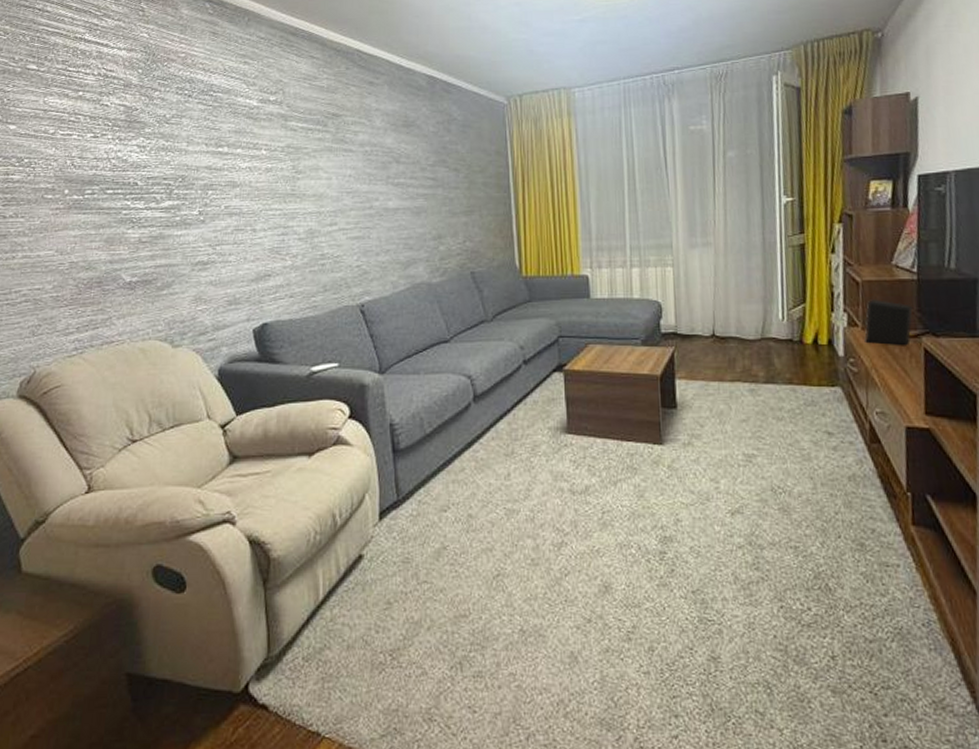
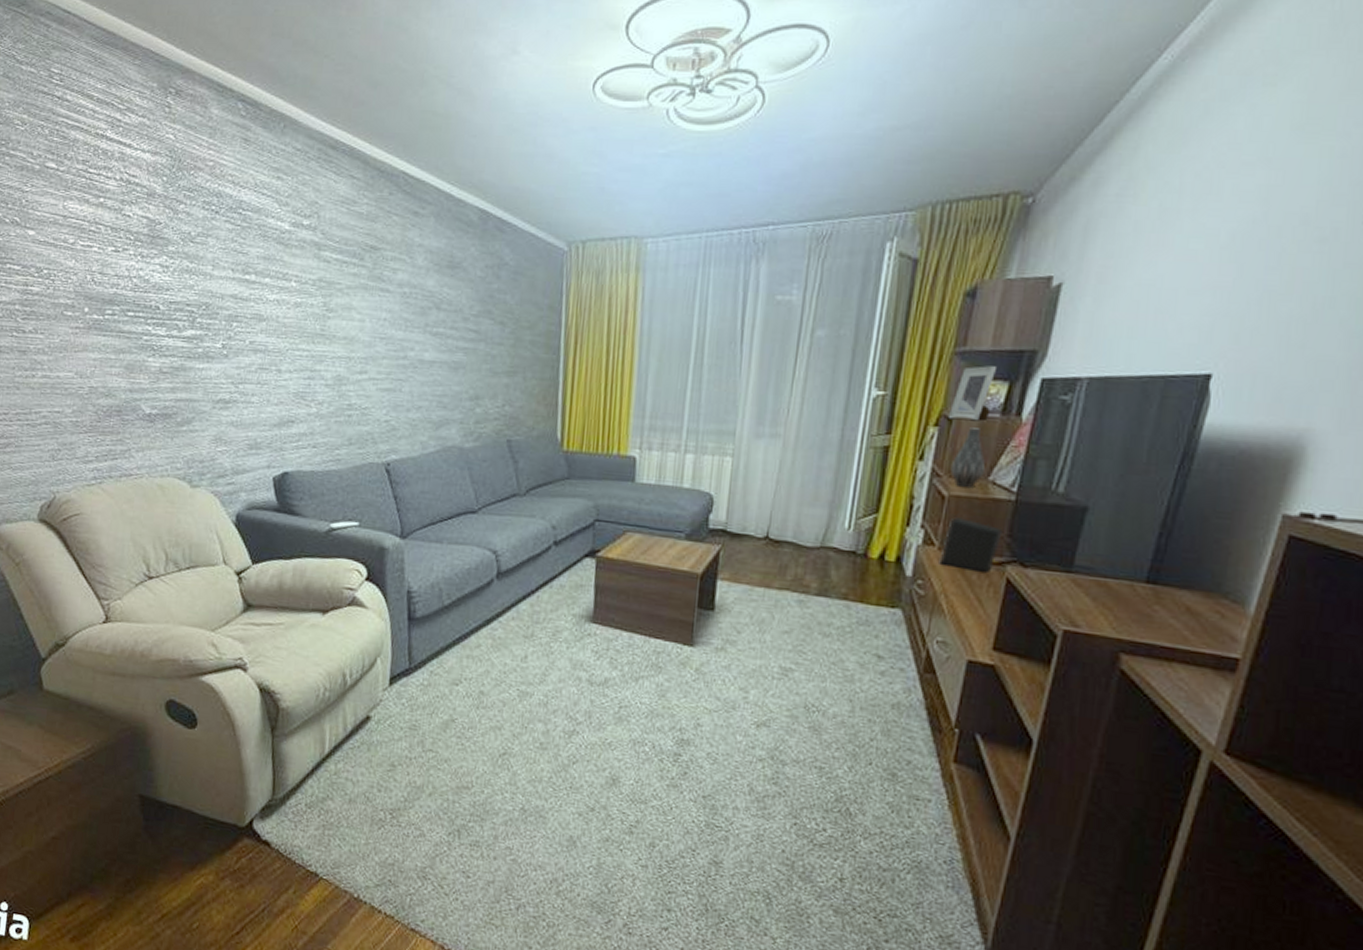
picture frame: none [848,168,882,216] -> present [947,366,998,422]
vase: none [858,221,887,272] -> present [950,427,985,487]

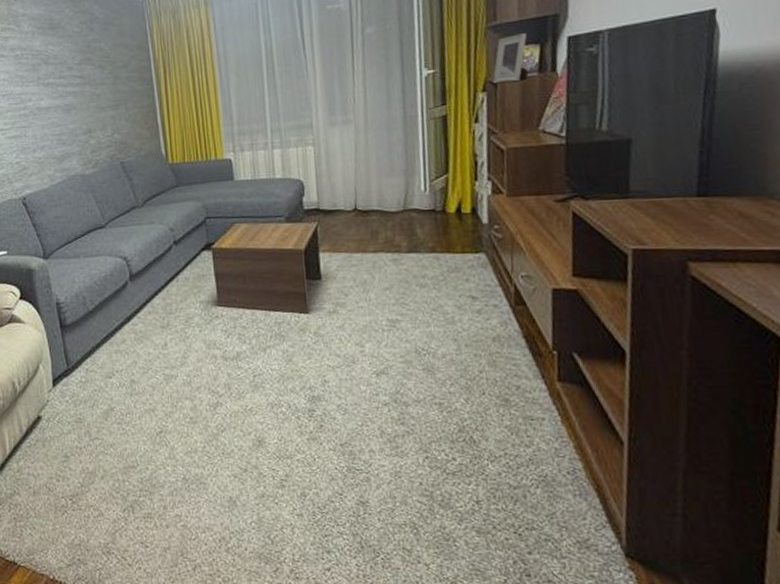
stereo: present [939,517,1003,575] -> none [509,166,561,212]
vase: present [950,427,985,487] -> none [503,87,534,139]

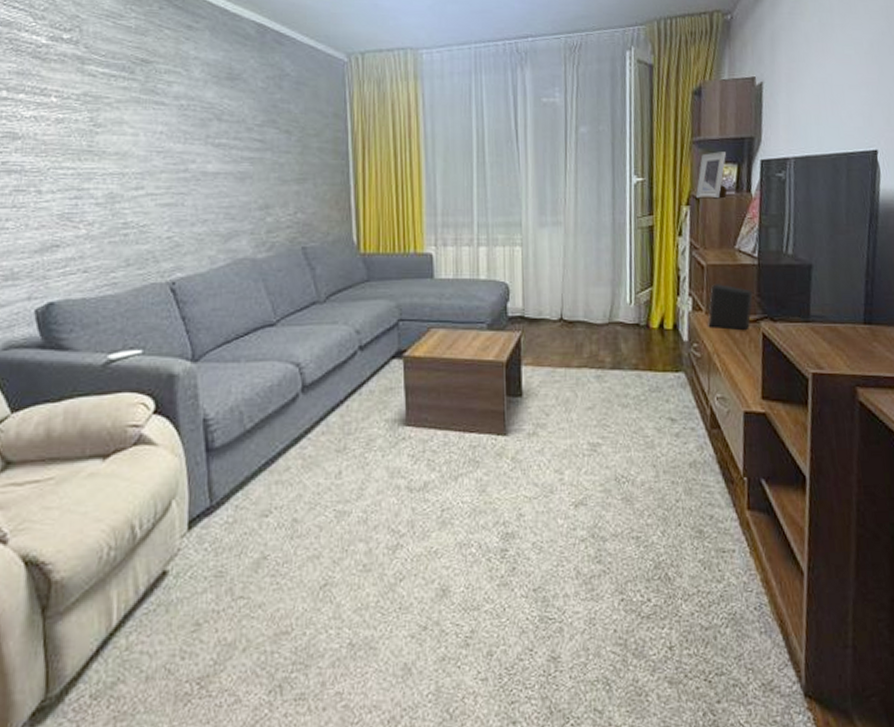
stereo: none [509,166,561,212] -> present [708,284,753,333]

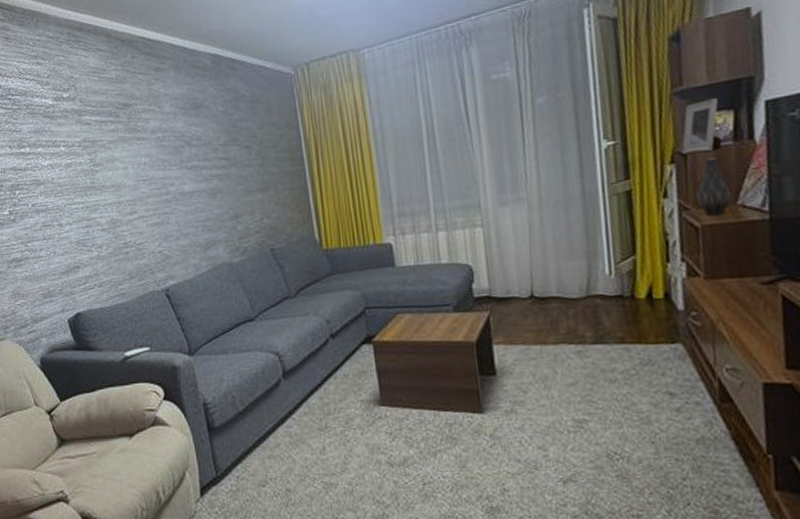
vase: none [704,204,731,256] -> present [696,157,731,216]
stereo: present [708,284,753,333] -> none [707,245,766,296]

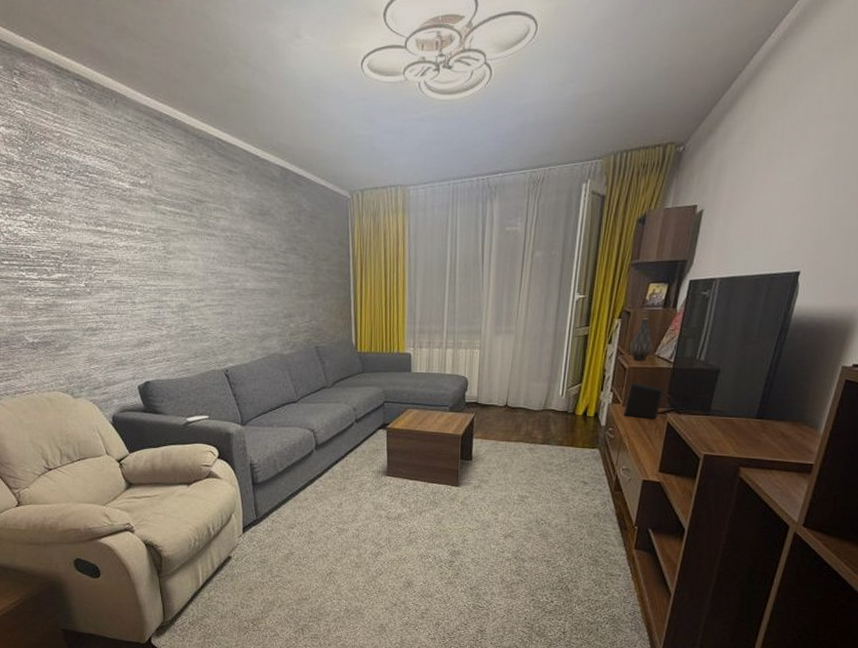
picture frame: present [681,98,723,155] -> none [627,273,660,313]
stereo: none [707,245,766,296] -> present [623,382,665,421]

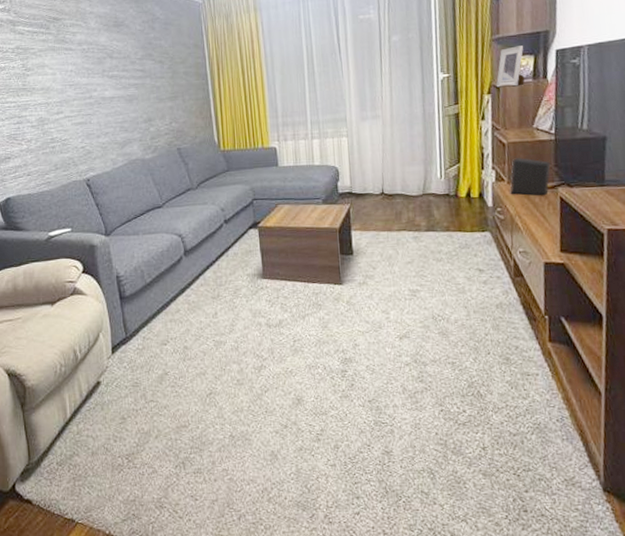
picture frame: none [627,273,660,313] -> present [496,45,525,88]
vase: present [629,318,653,361] -> none [505,91,529,135]

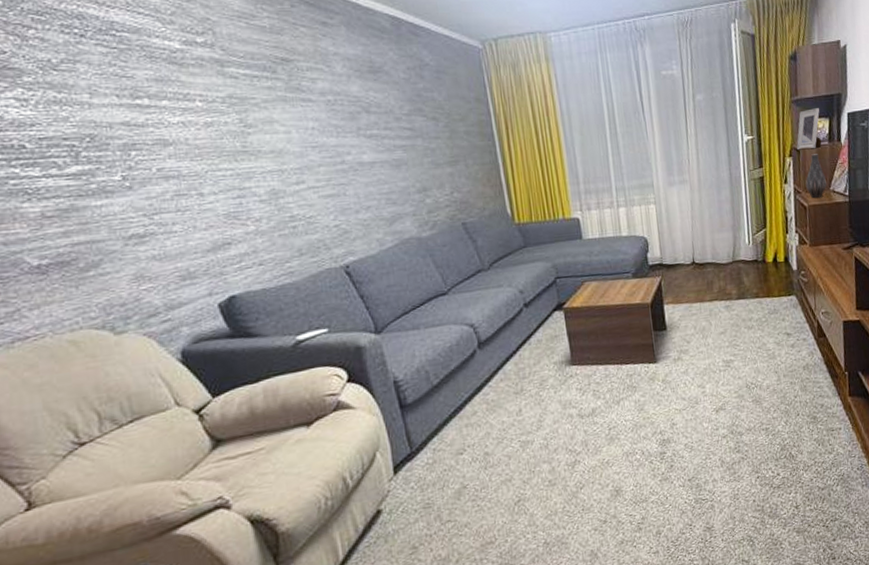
vase: none [505,91,529,135] -> present [805,154,827,198]
stereo: present [510,158,551,197] -> none [811,220,846,258]

